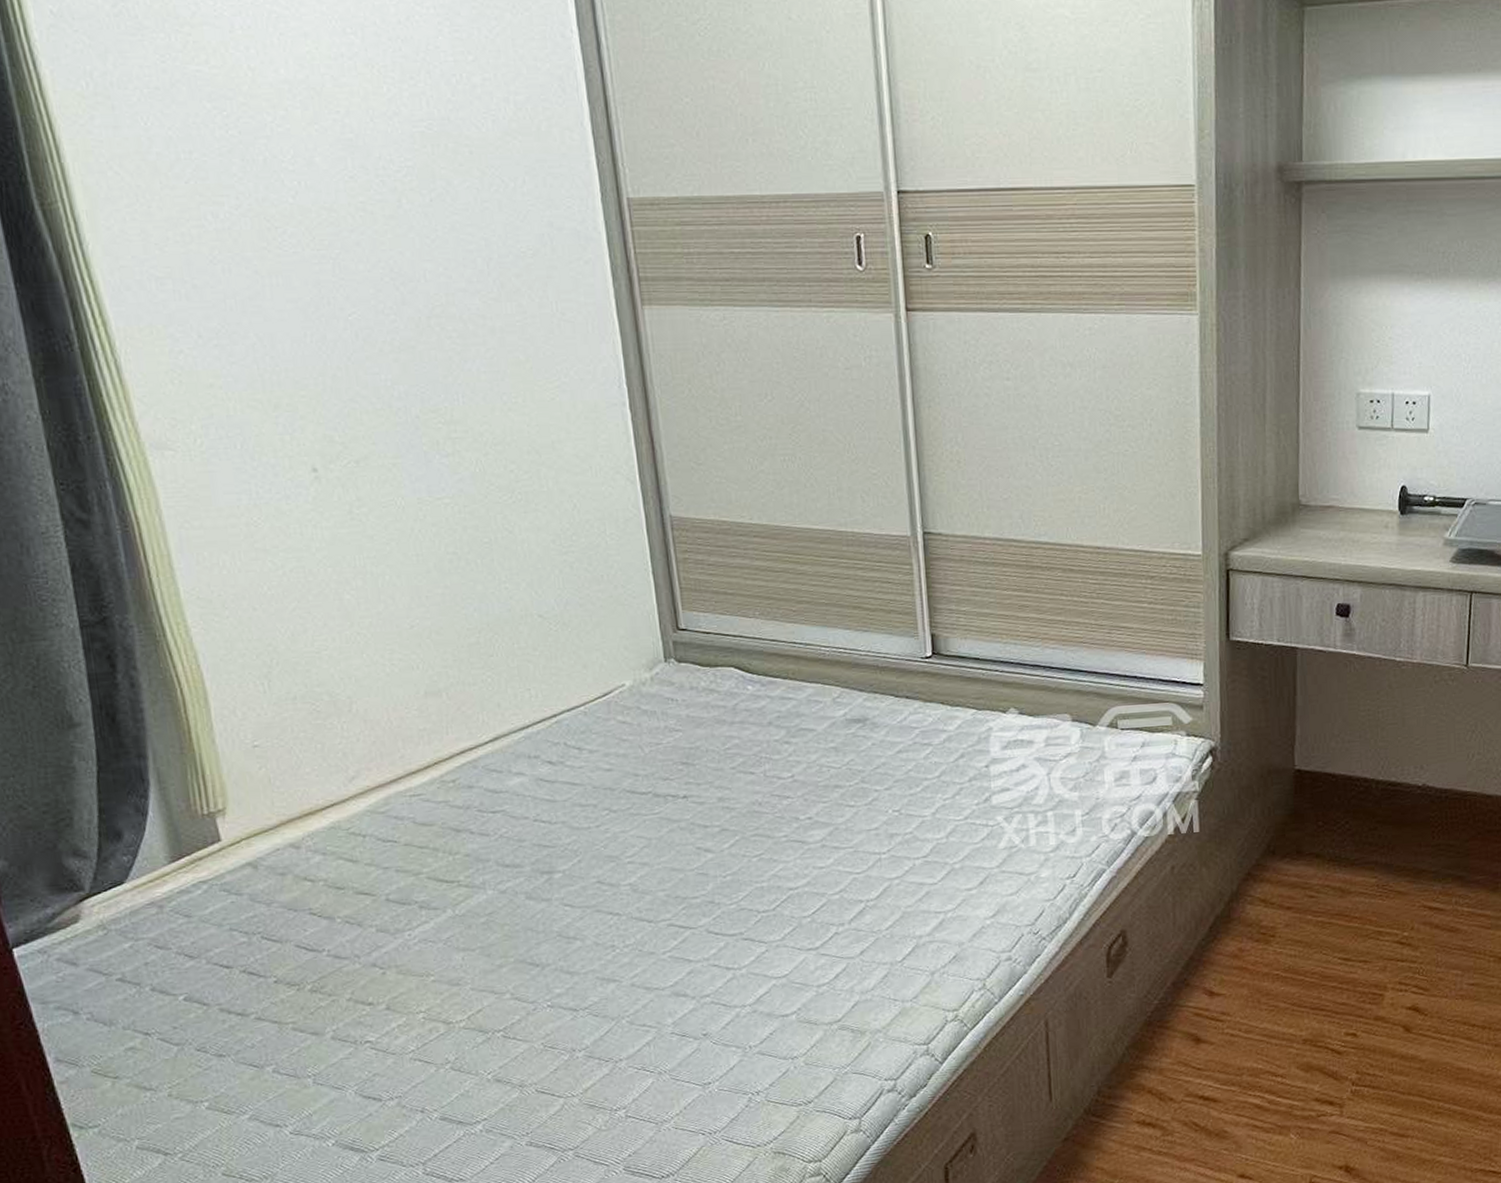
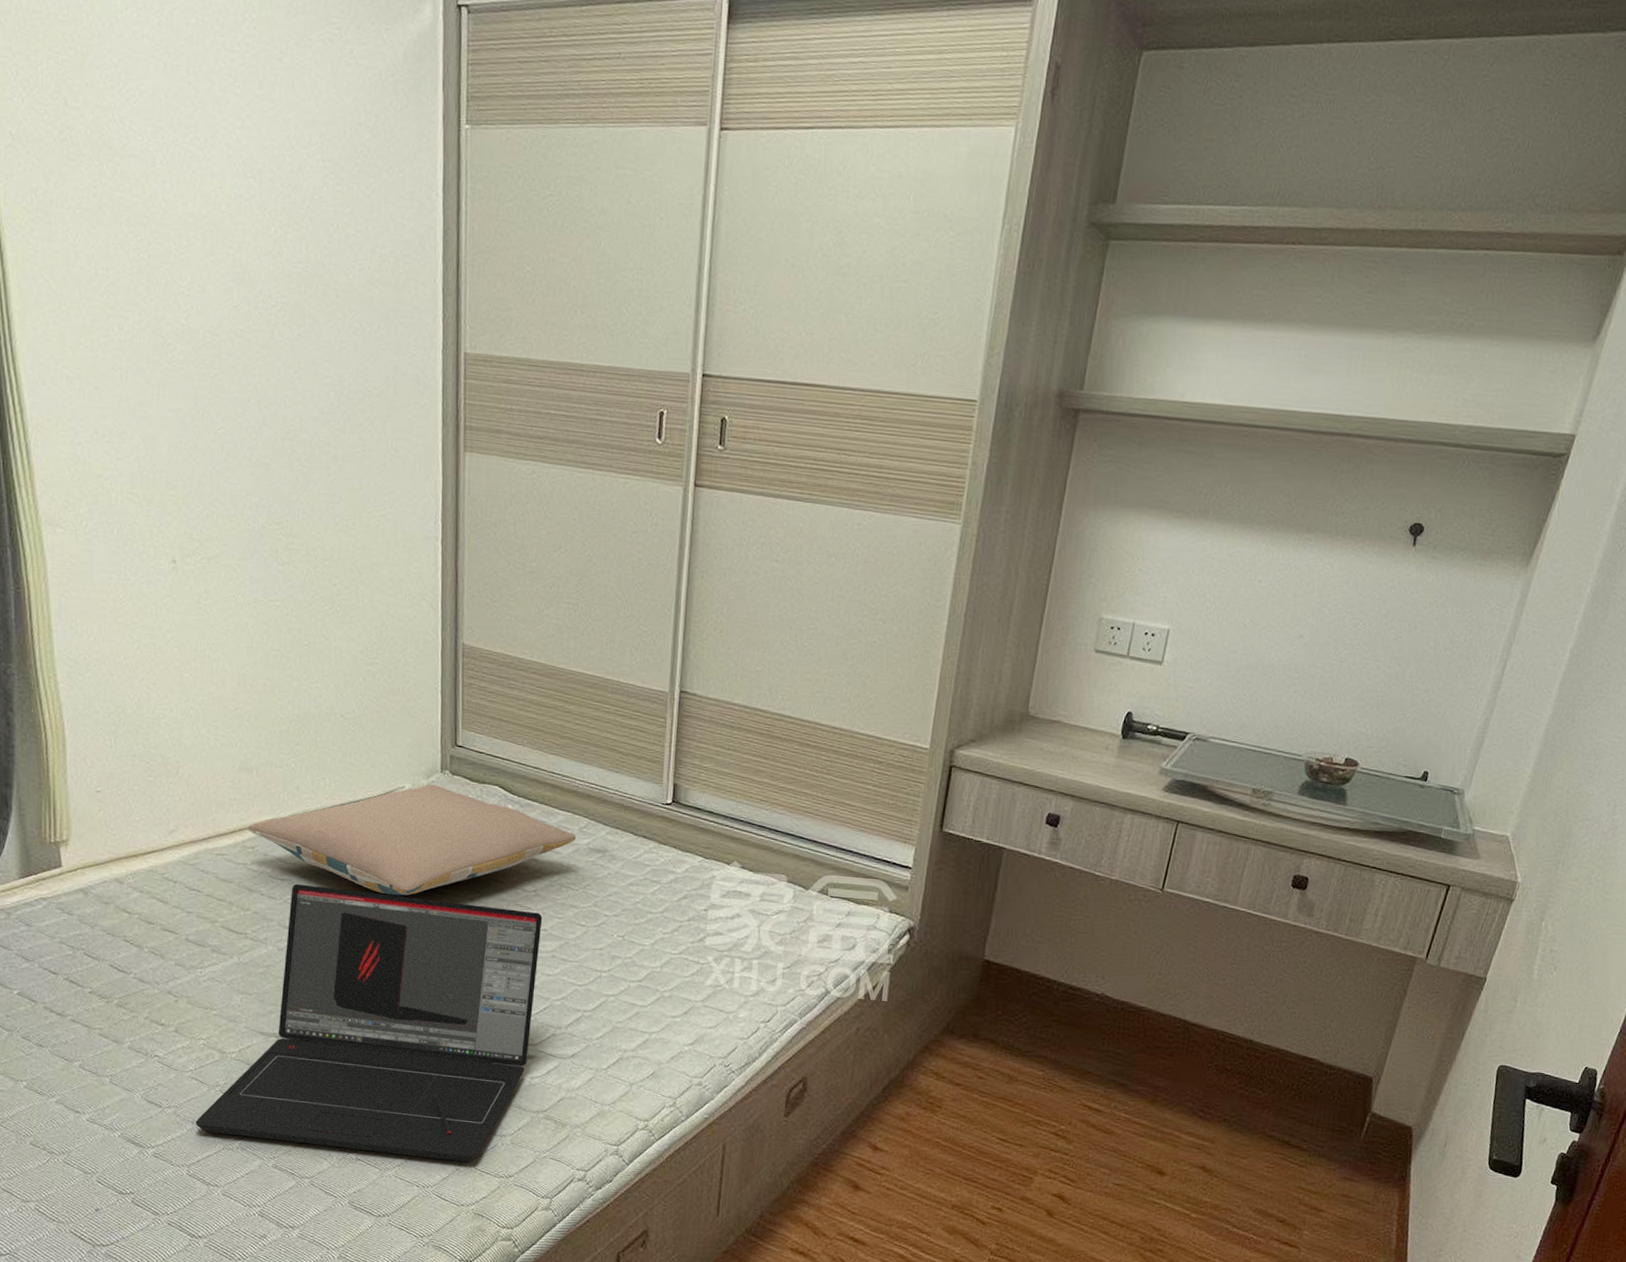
laptop: none [426,800,811,1120] -> present [196,883,543,1162]
pillow: none [444,677,830,809] -> present [248,784,576,896]

